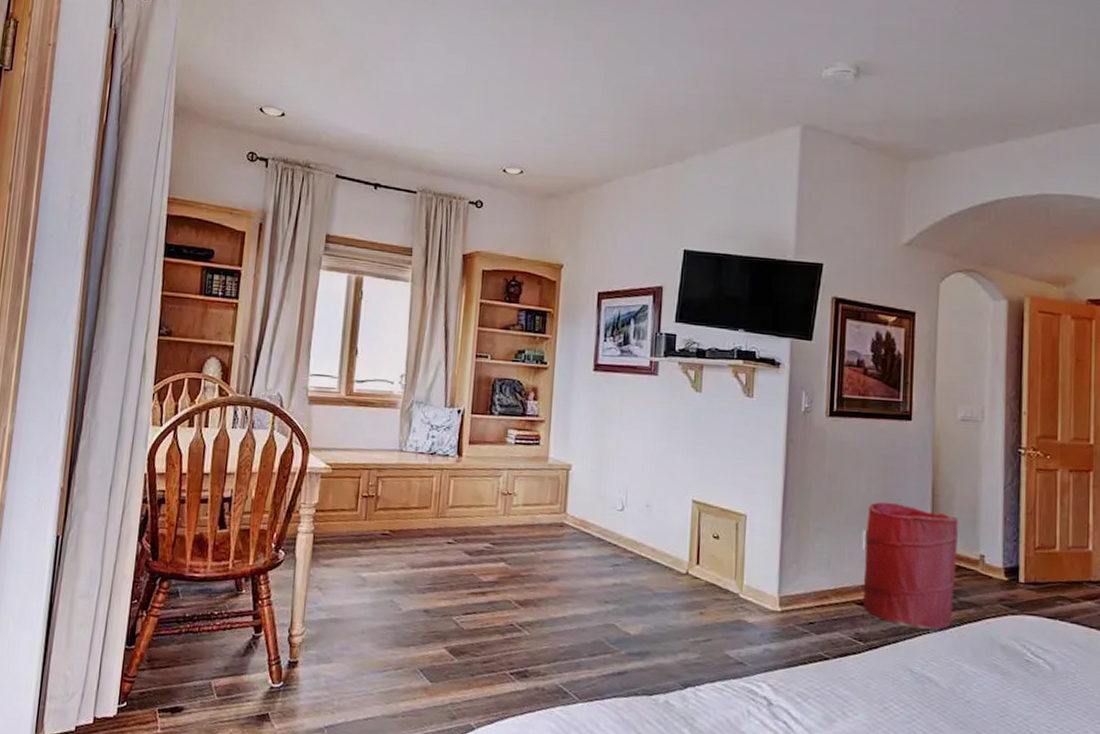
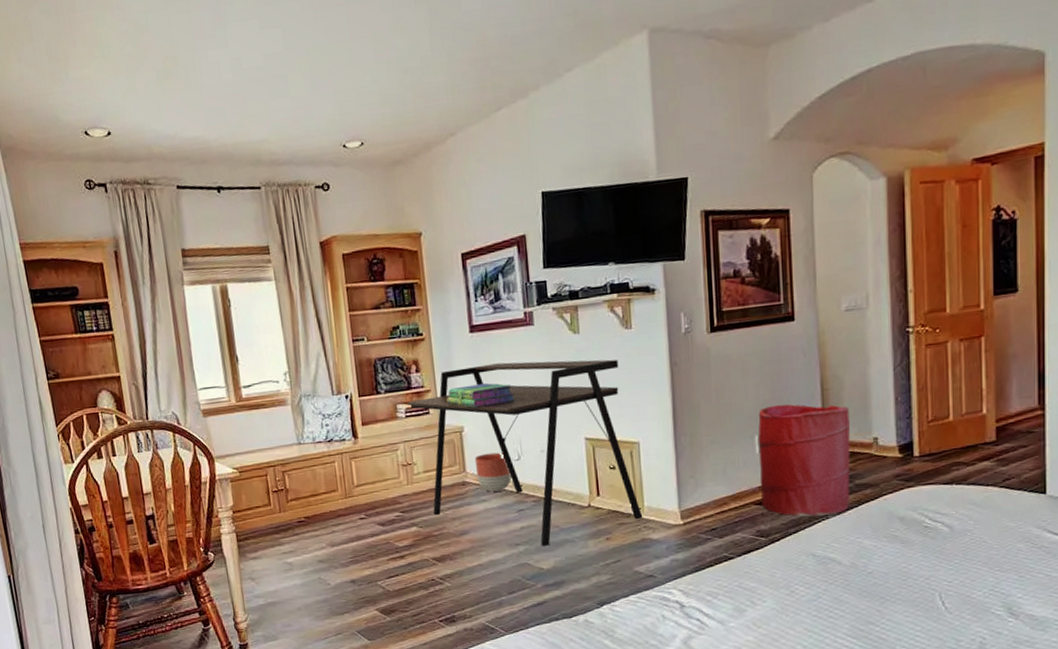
desk: none [519,404,741,609] -> present [407,359,643,546]
stack of books: none [559,423,628,449] -> present [447,383,515,408]
planter: none [576,497,613,540] -> present [474,452,512,492]

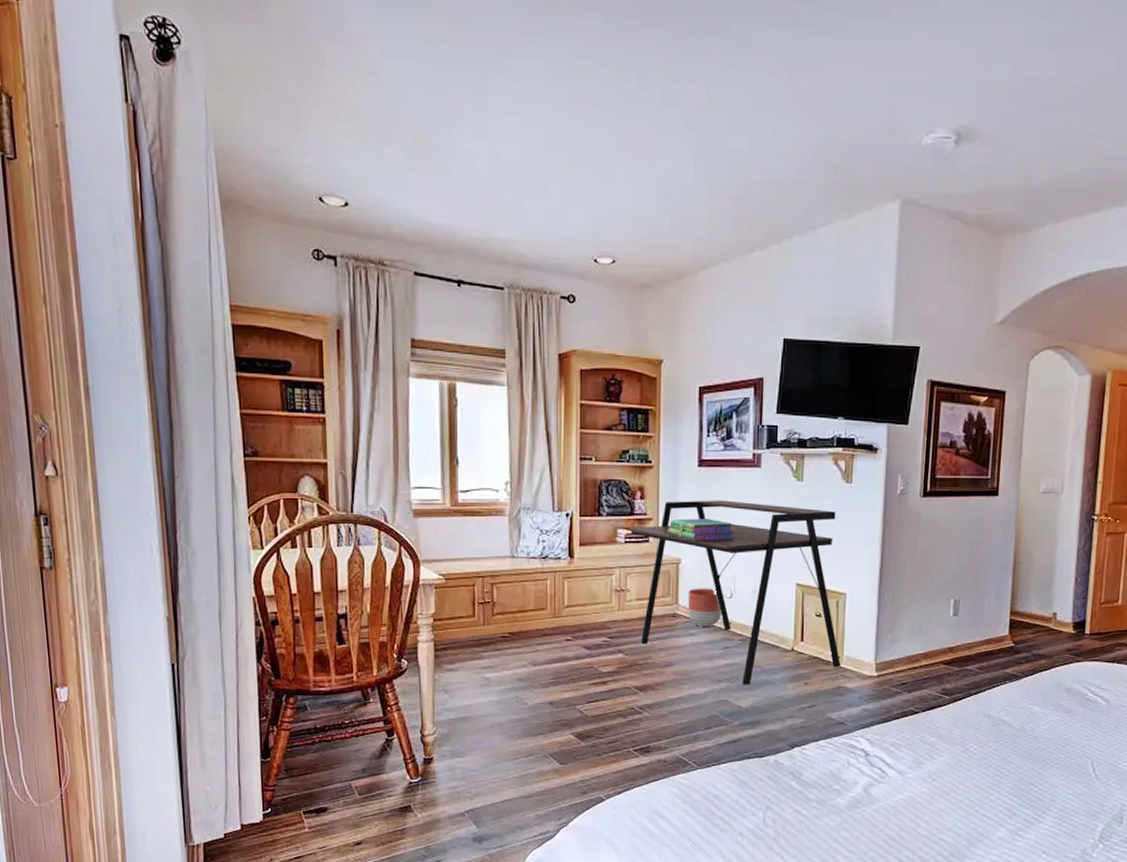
laundry hamper: present [758,404,851,517] -> none [950,572,1035,680]

